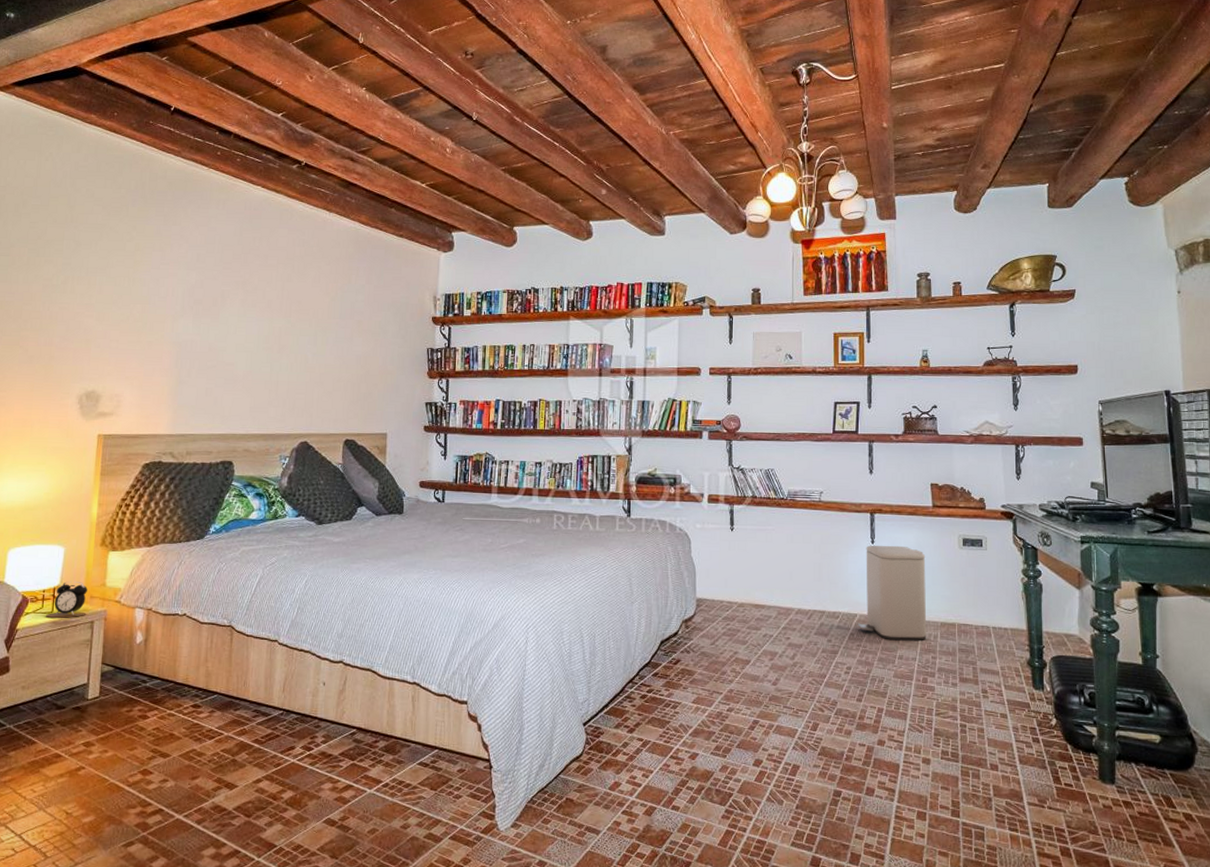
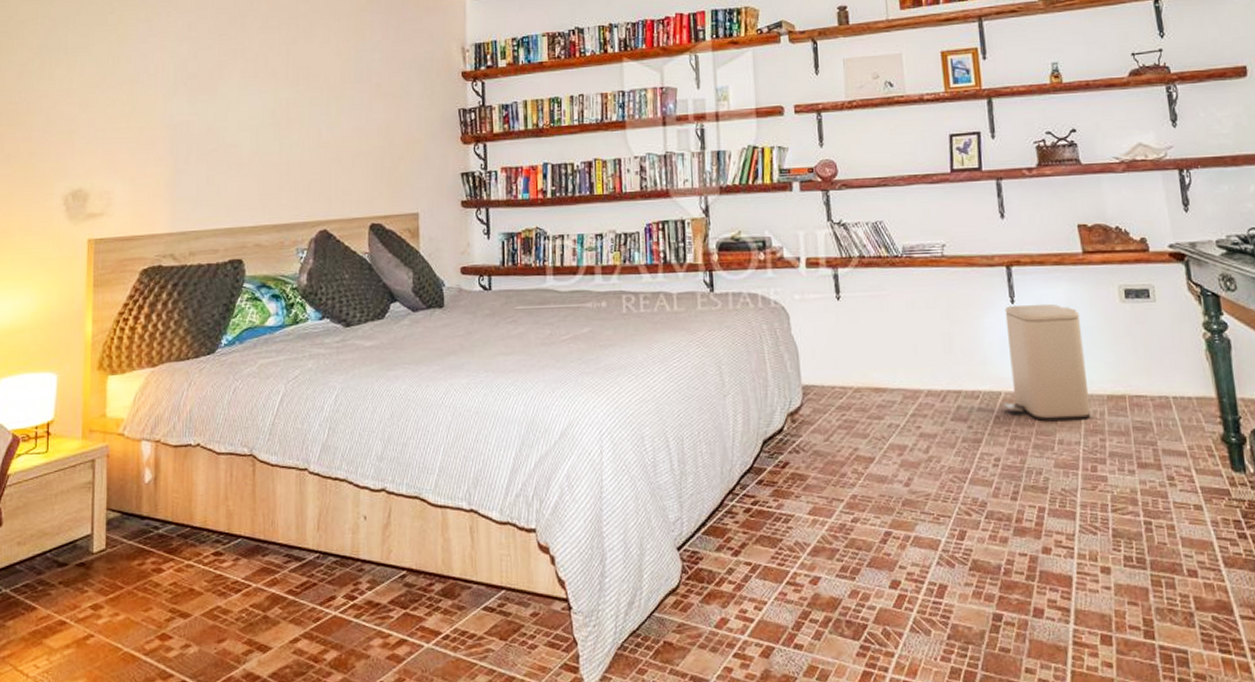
alarm clock: present [45,581,88,618] -> none [39,413,86,458]

